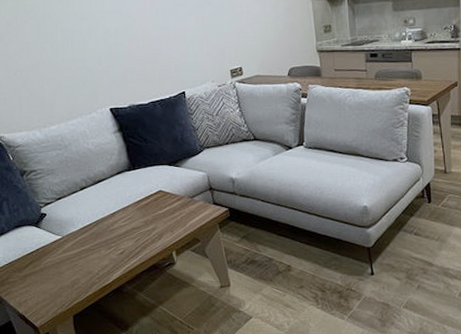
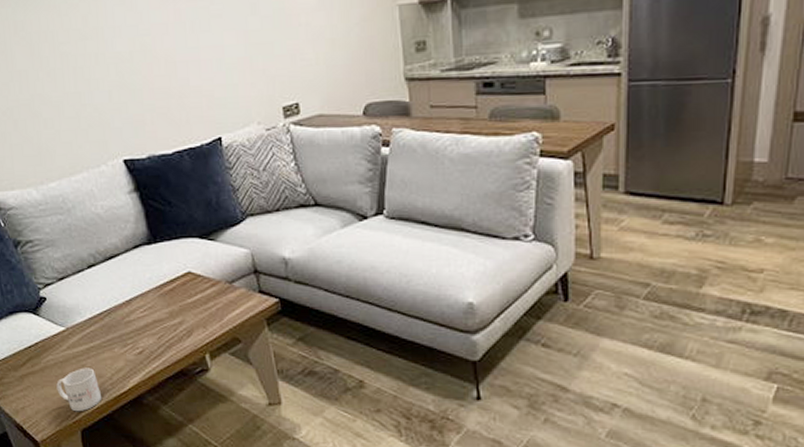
mug: none [53,266,91,302] -> present [56,368,102,412]

